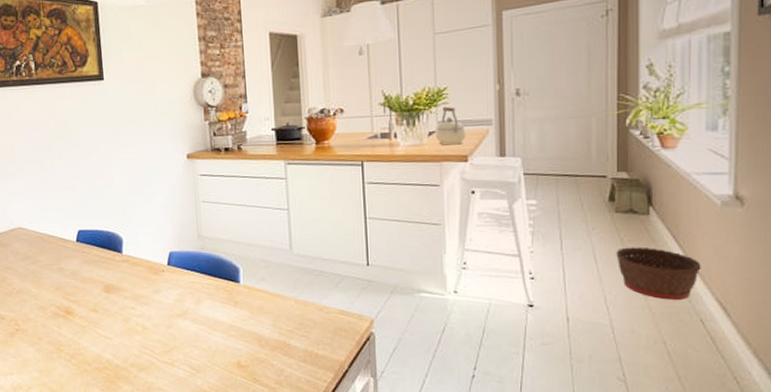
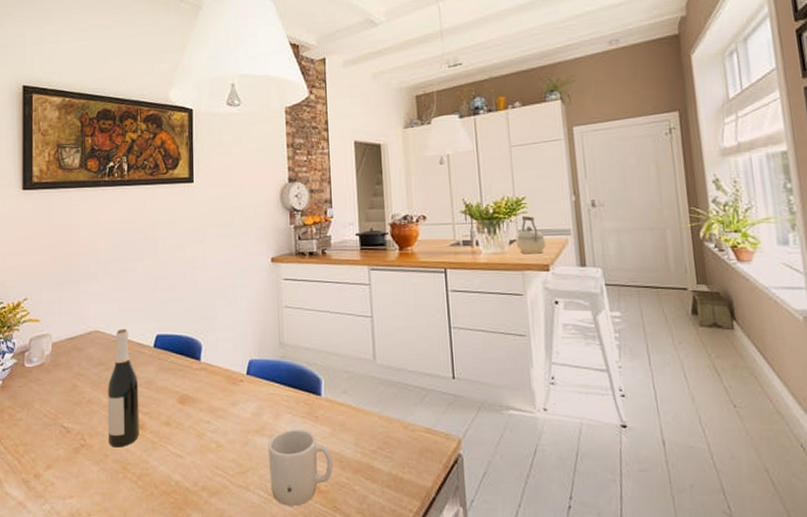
wine bottle: none [35,225,70,332] -> present [107,328,140,448]
mug: none [190,312,253,379] -> present [267,429,333,506]
basket: present [616,247,699,300] -> none [705,363,792,422]

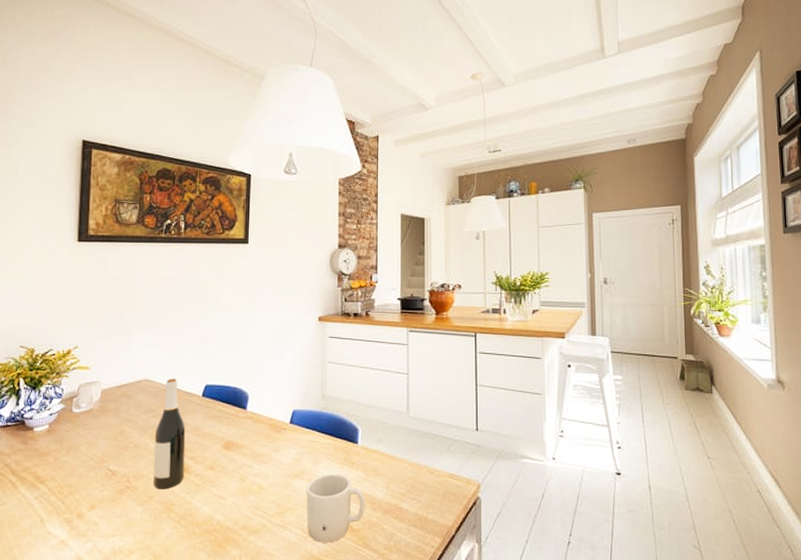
kettle: present [516,216,546,254] -> none [538,289,563,323]

